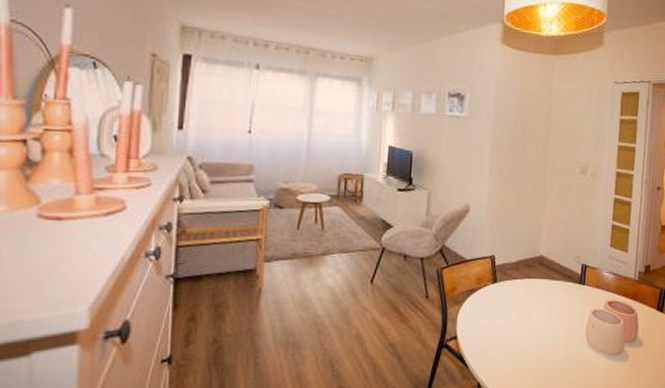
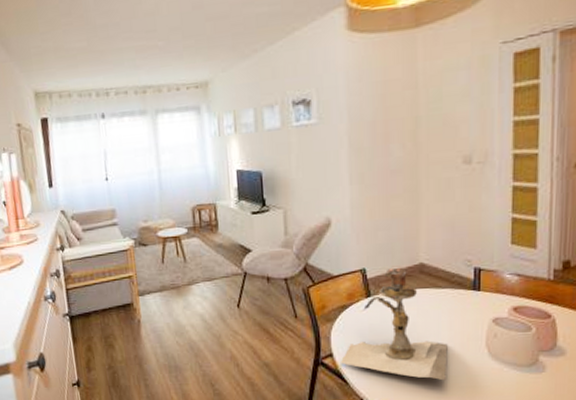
hookah: none [462,257,556,367] -> present [340,267,448,381]

